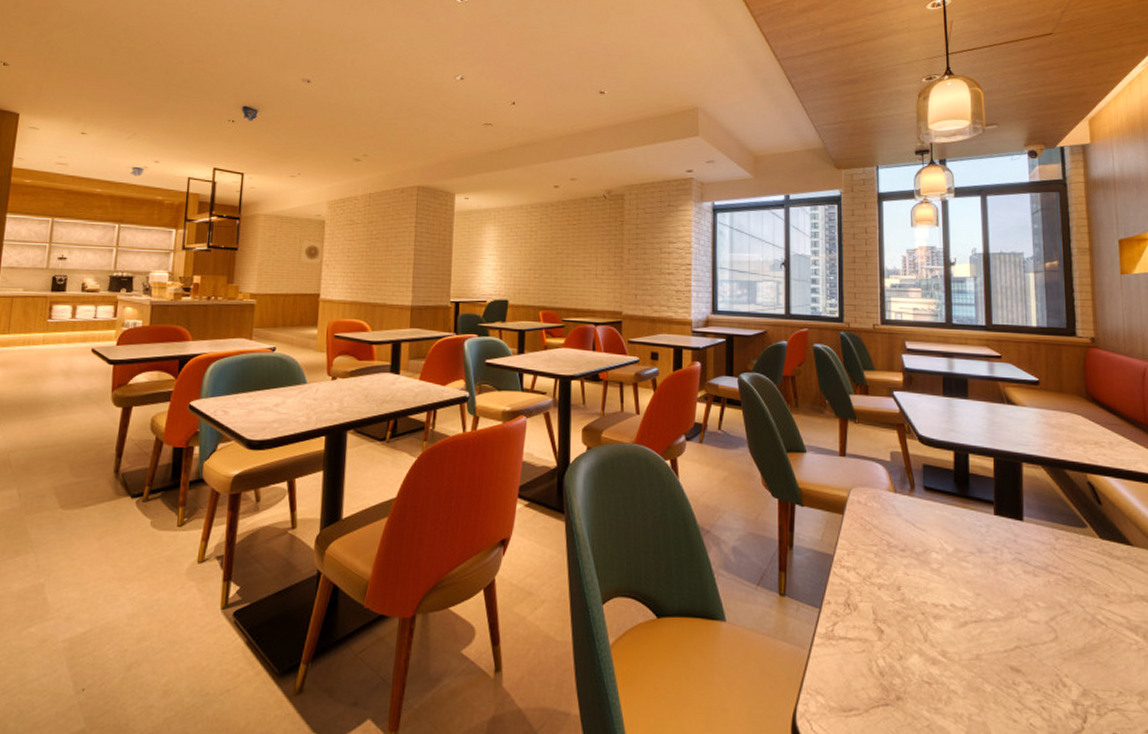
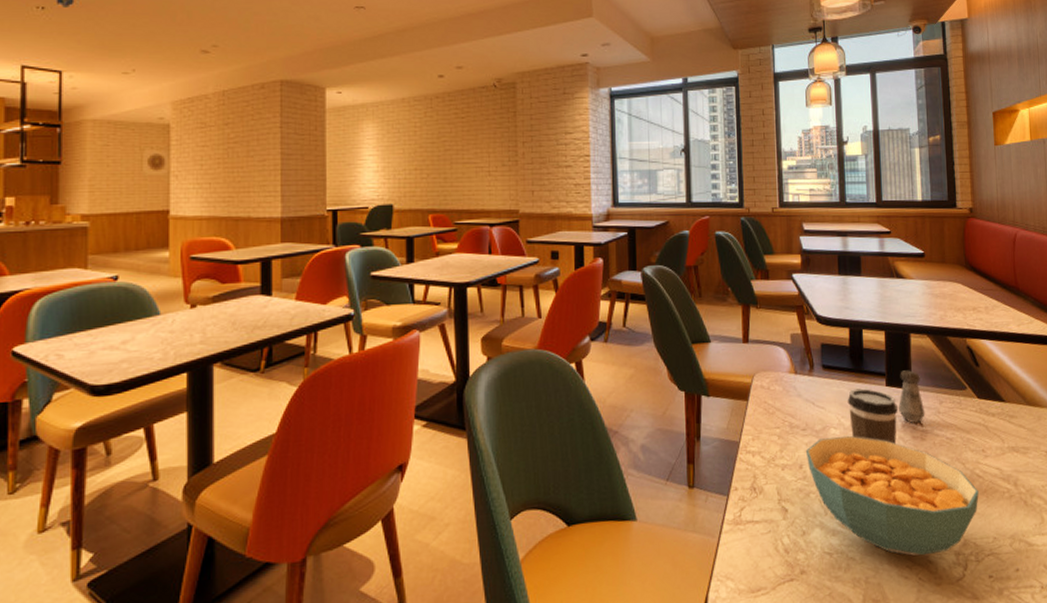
cereal bowl: none [904,561,1101,700] -> present [805,435,979,556]
coffee cup: none [951,514,1007,578] -> present [847,388,898,445]
salt shaker: none [1008,500,1039,558] -> present [899,370,925,424]

